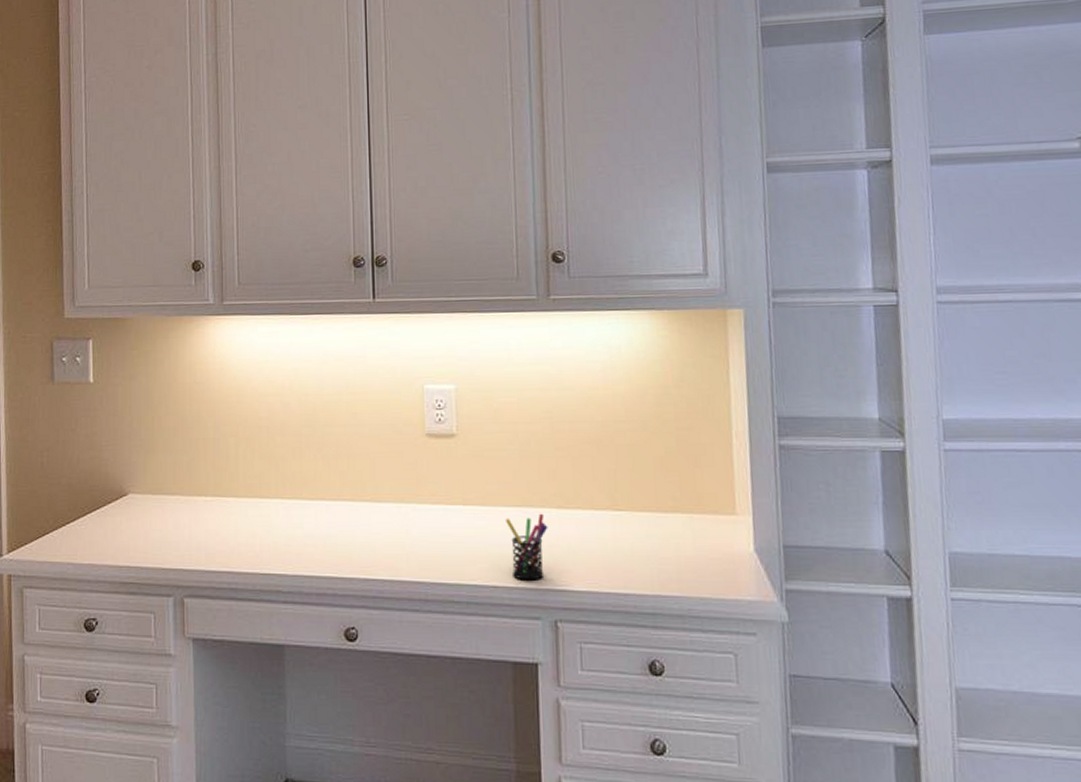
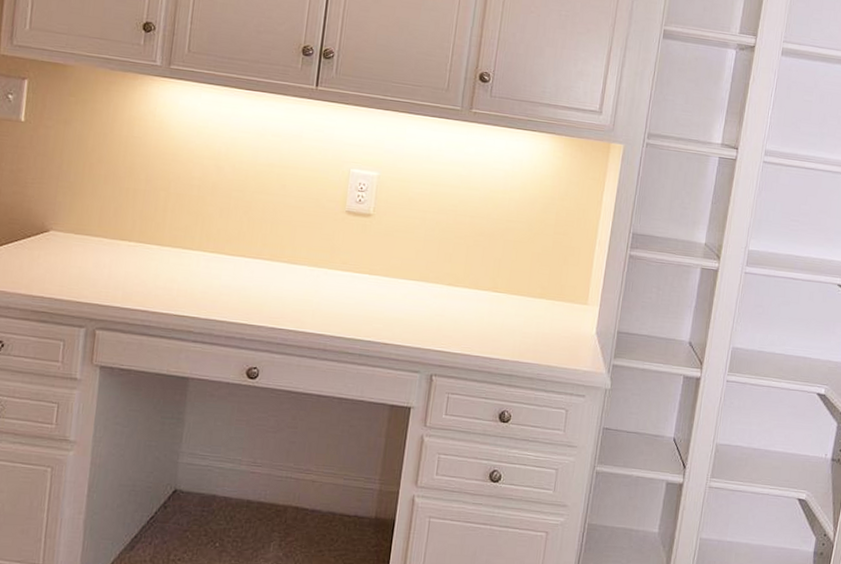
pen holder: present [504,513,548,580] -> none [402,288,438,342]

